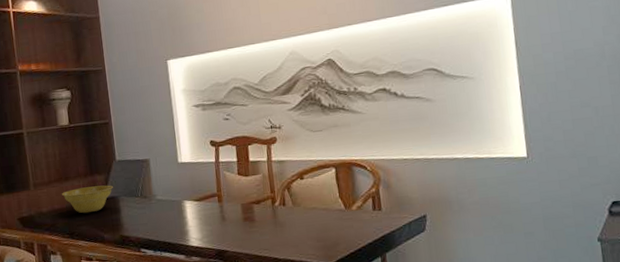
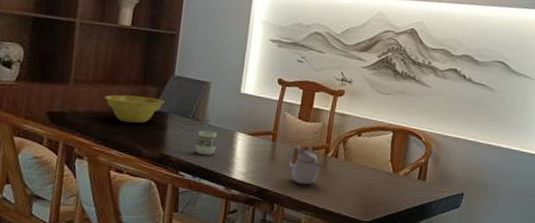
cup: none [149,205,169,229] -> present [195,130,218,155]
teapot: none [236,199,273,239] -> present [287,145,322,185]

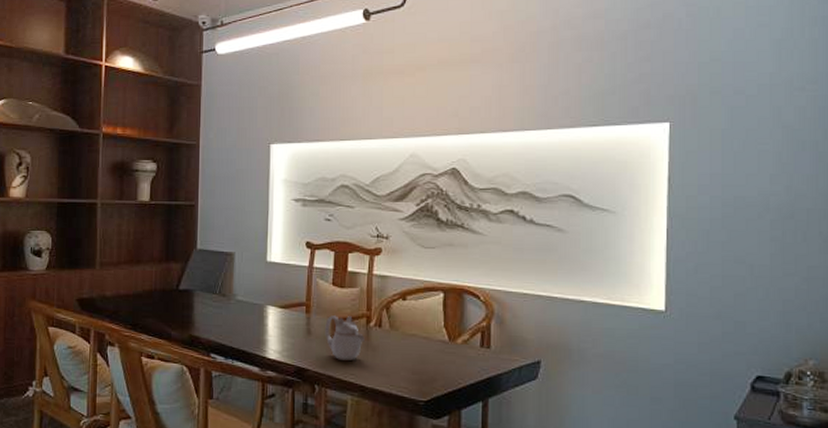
planter bowl: present [104,94,164,123] -> none [129,274,189,304]
cup: present [195,130,218,155] -> none [225,307,247,333]

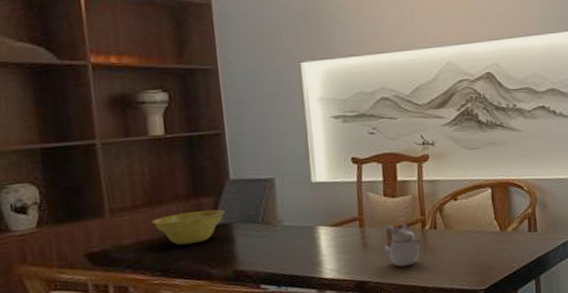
planter bowl: none [129,274,189,304] -> present [151,209,225,245]

